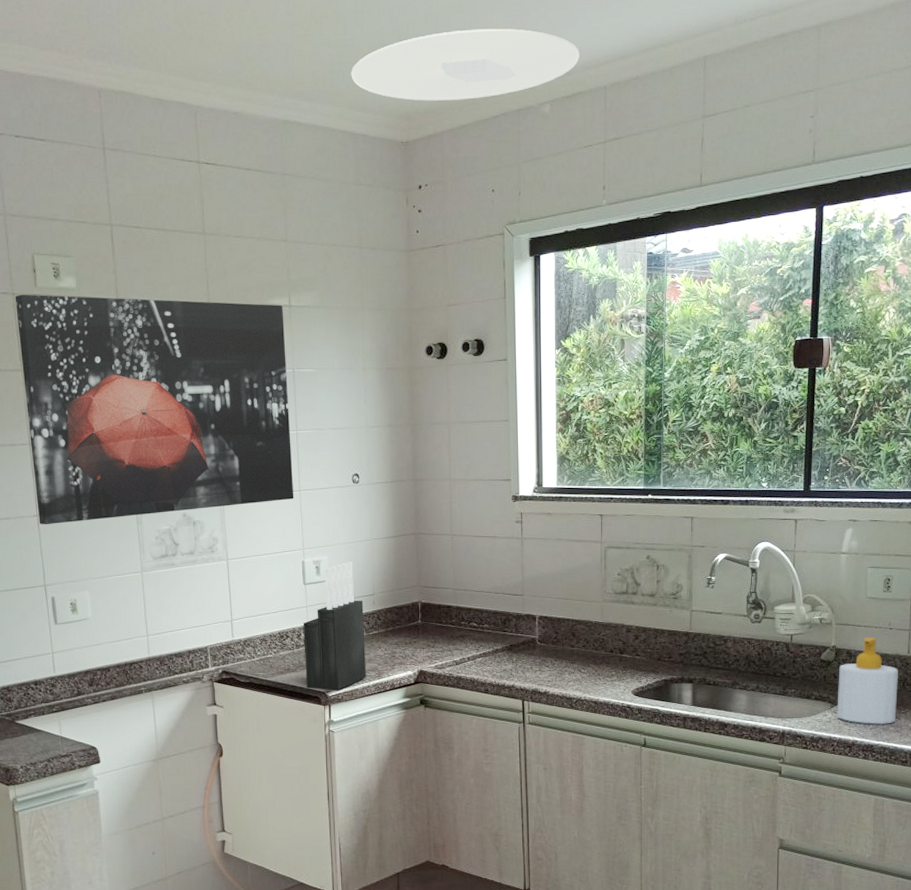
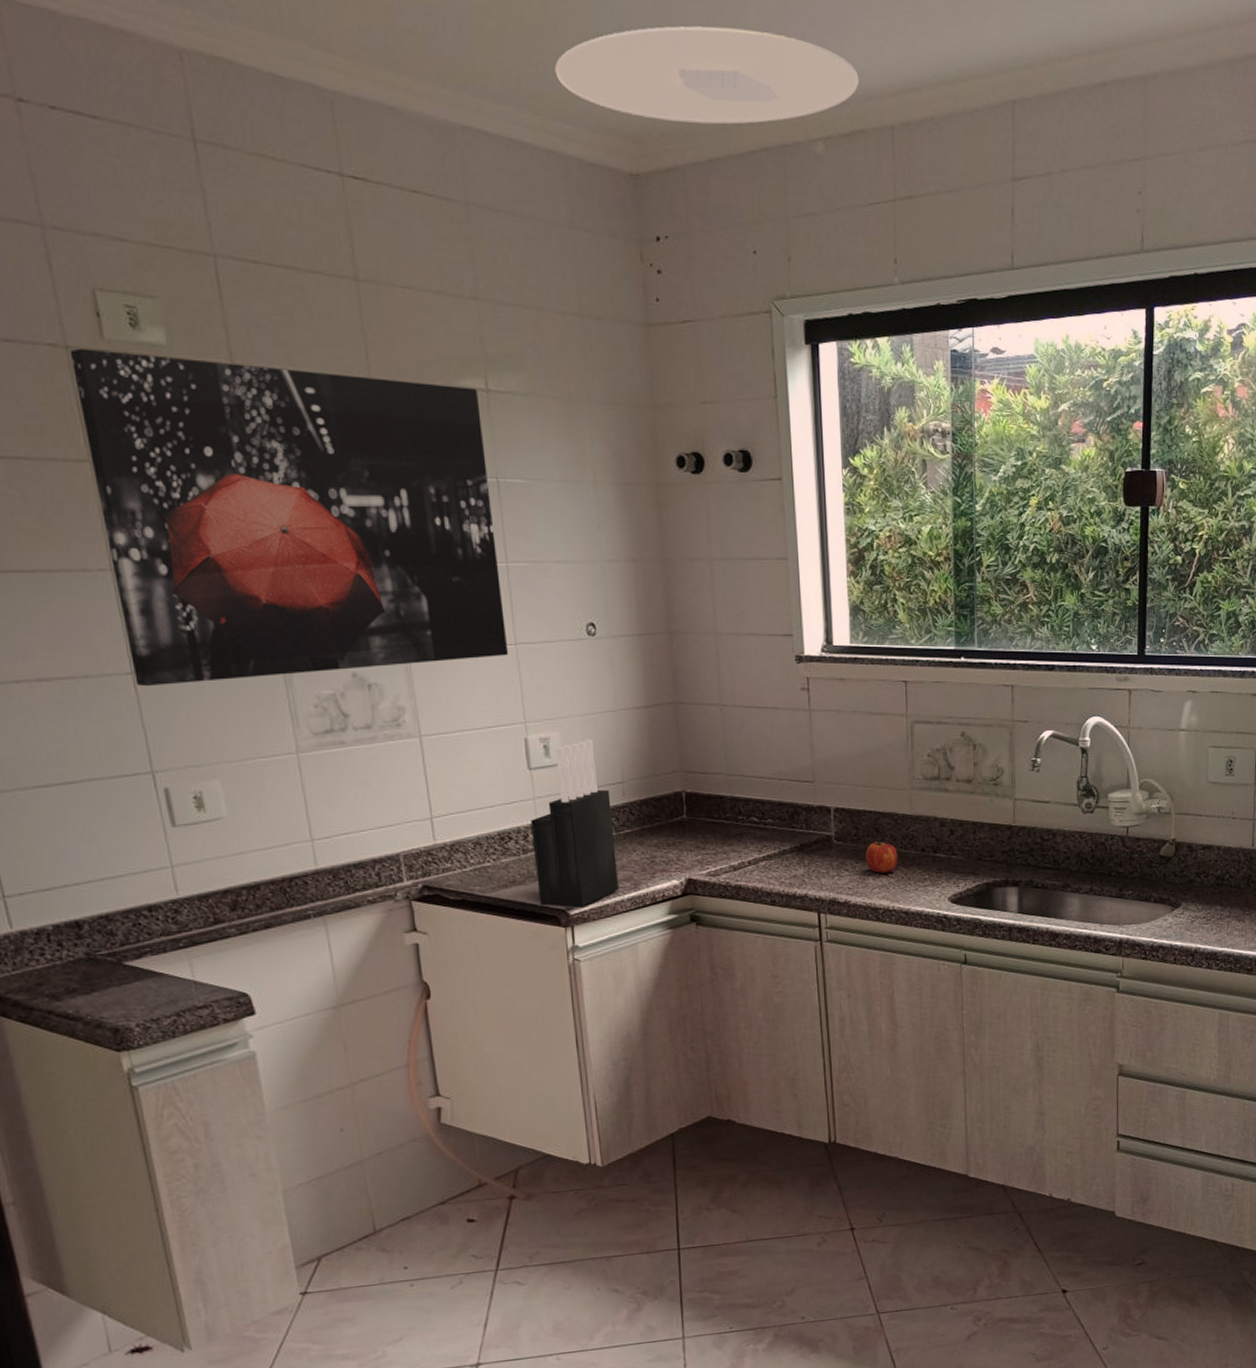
fruit: none [563,642,590,670] -> present [865,839,898,873]
soap bottle: present [837,637,898,724] -> none [1178,828,1242,929]

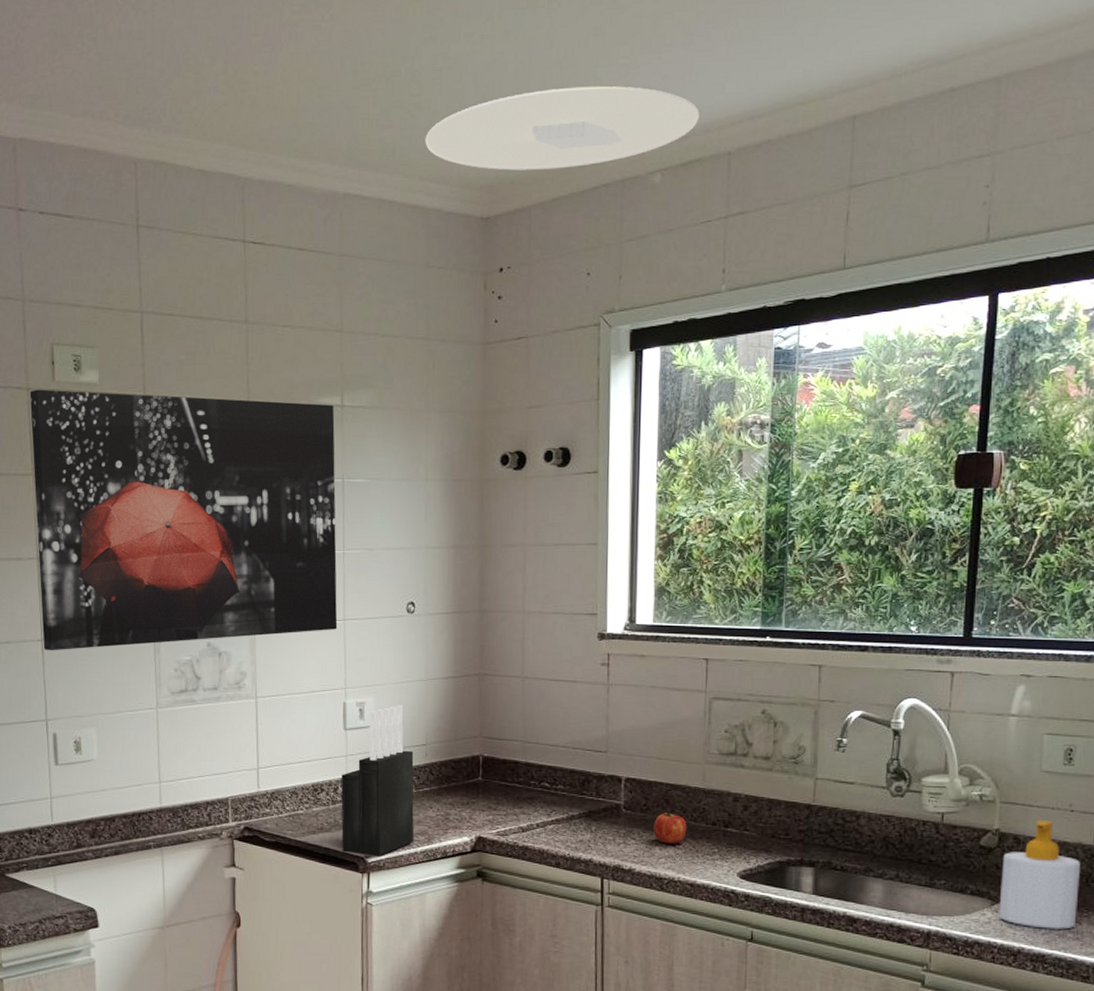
soap bottle: none [1178,828,1242,929] -> present [999,820,1080,930]

